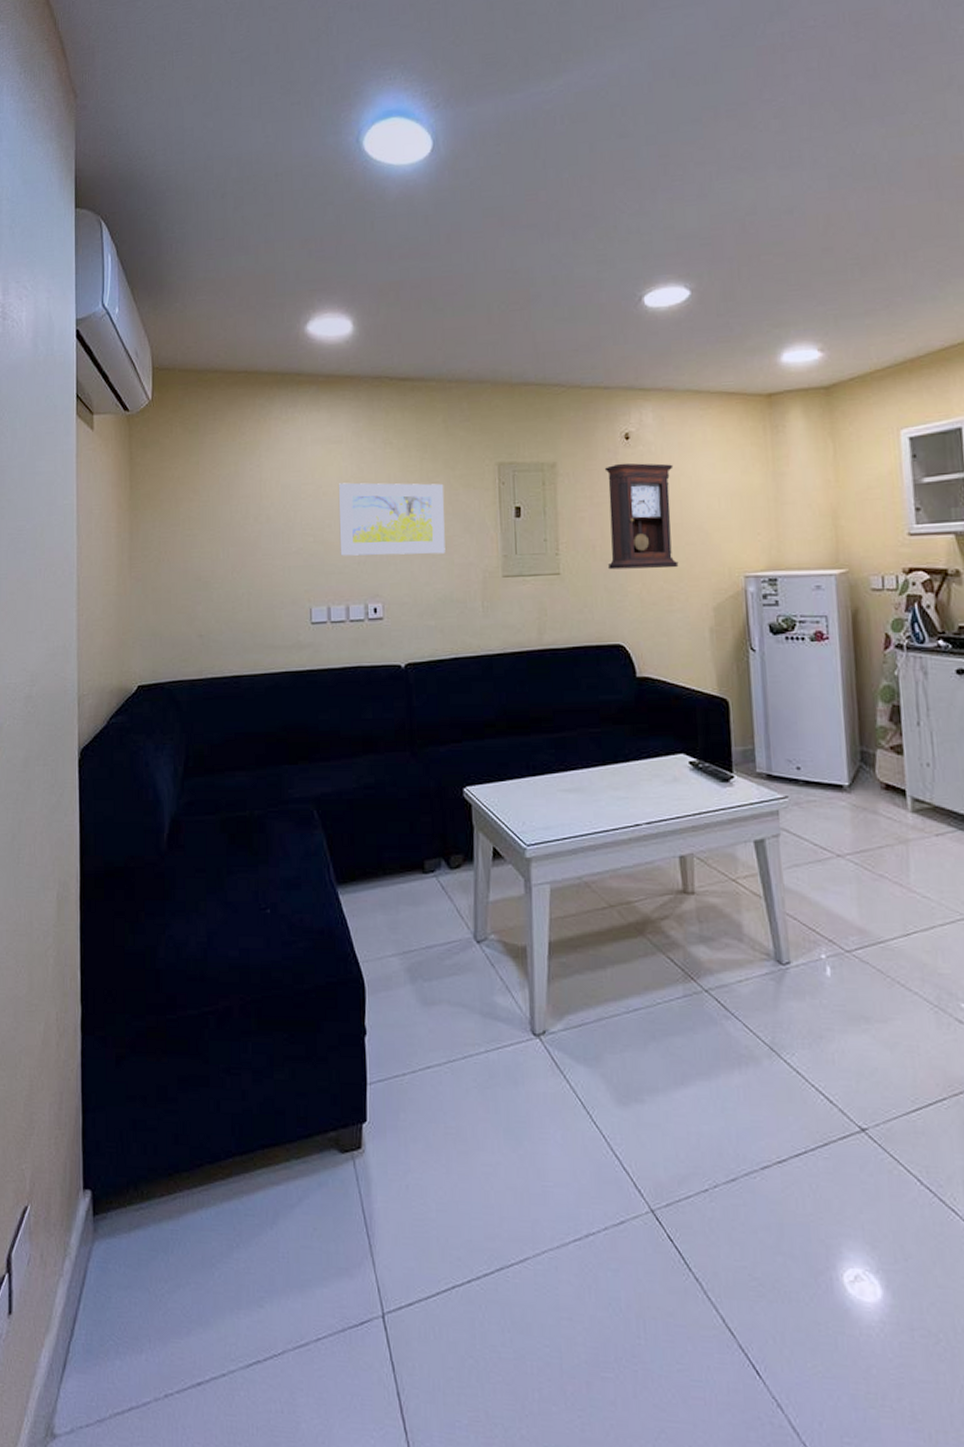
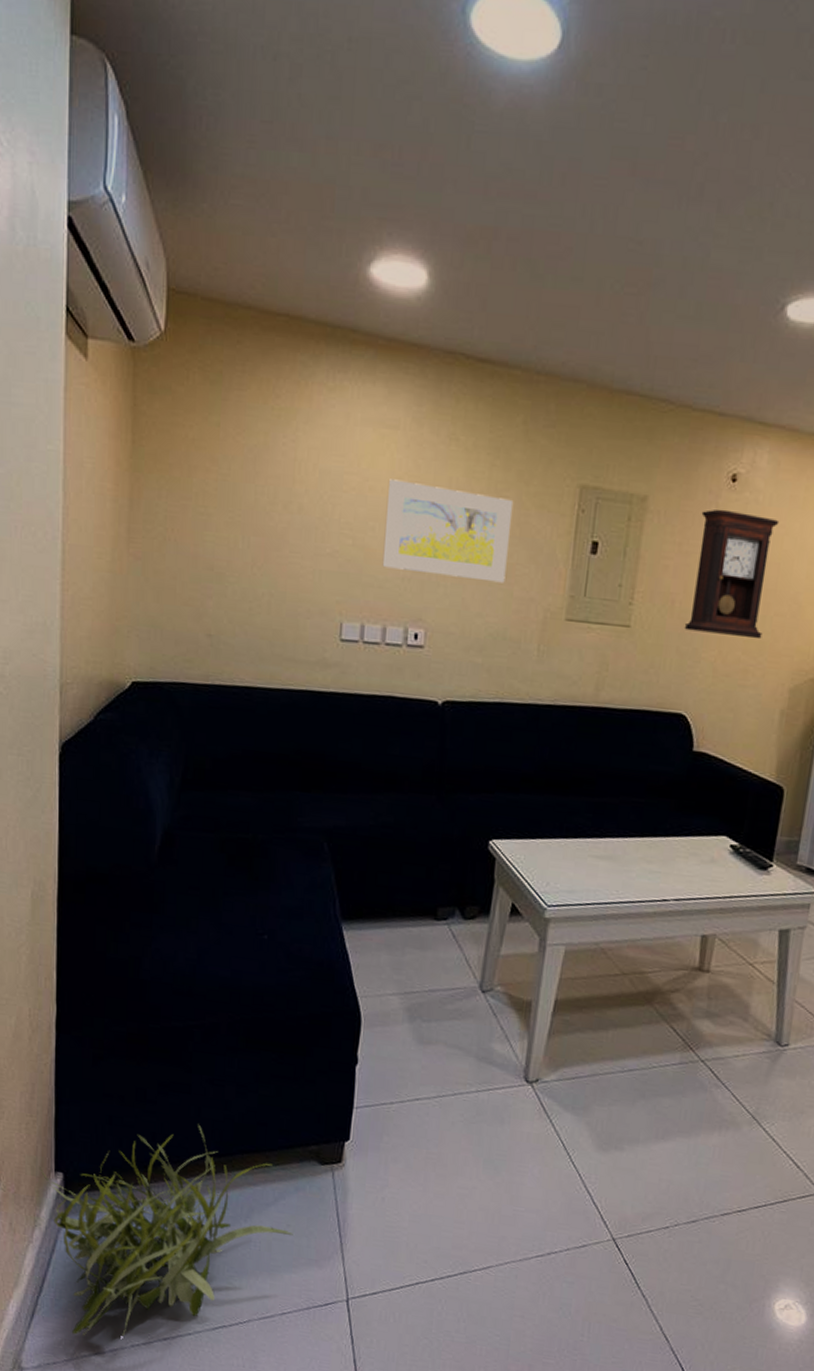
decorative plant: none [68,1119,321,1388] -> present [39,1124,293,1336]

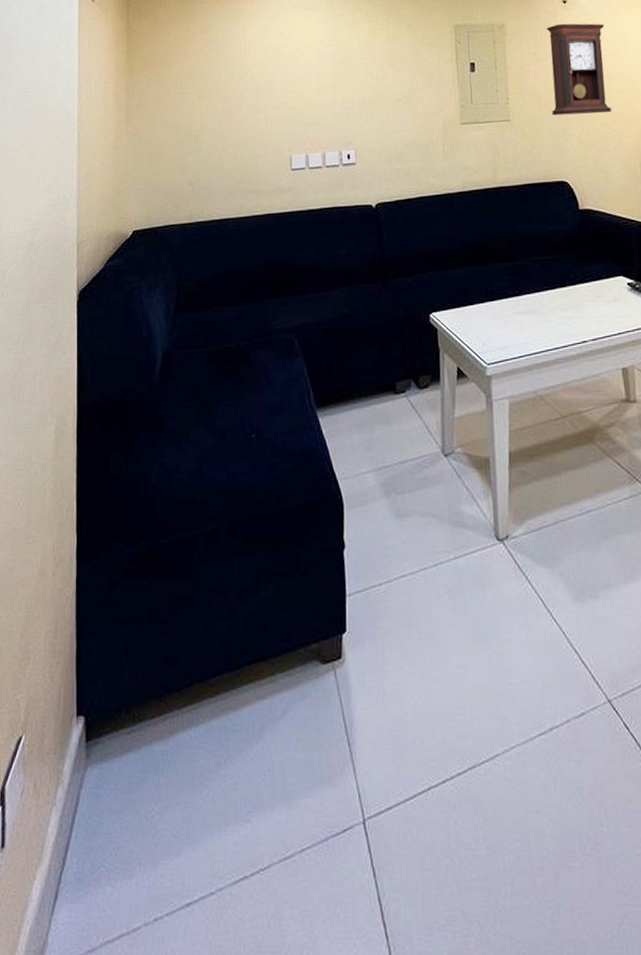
decorative plant: present [39,1124,293,1336] -> none [61,638,304,915]
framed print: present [382,479,514,583] -> none [314,44,410,109]

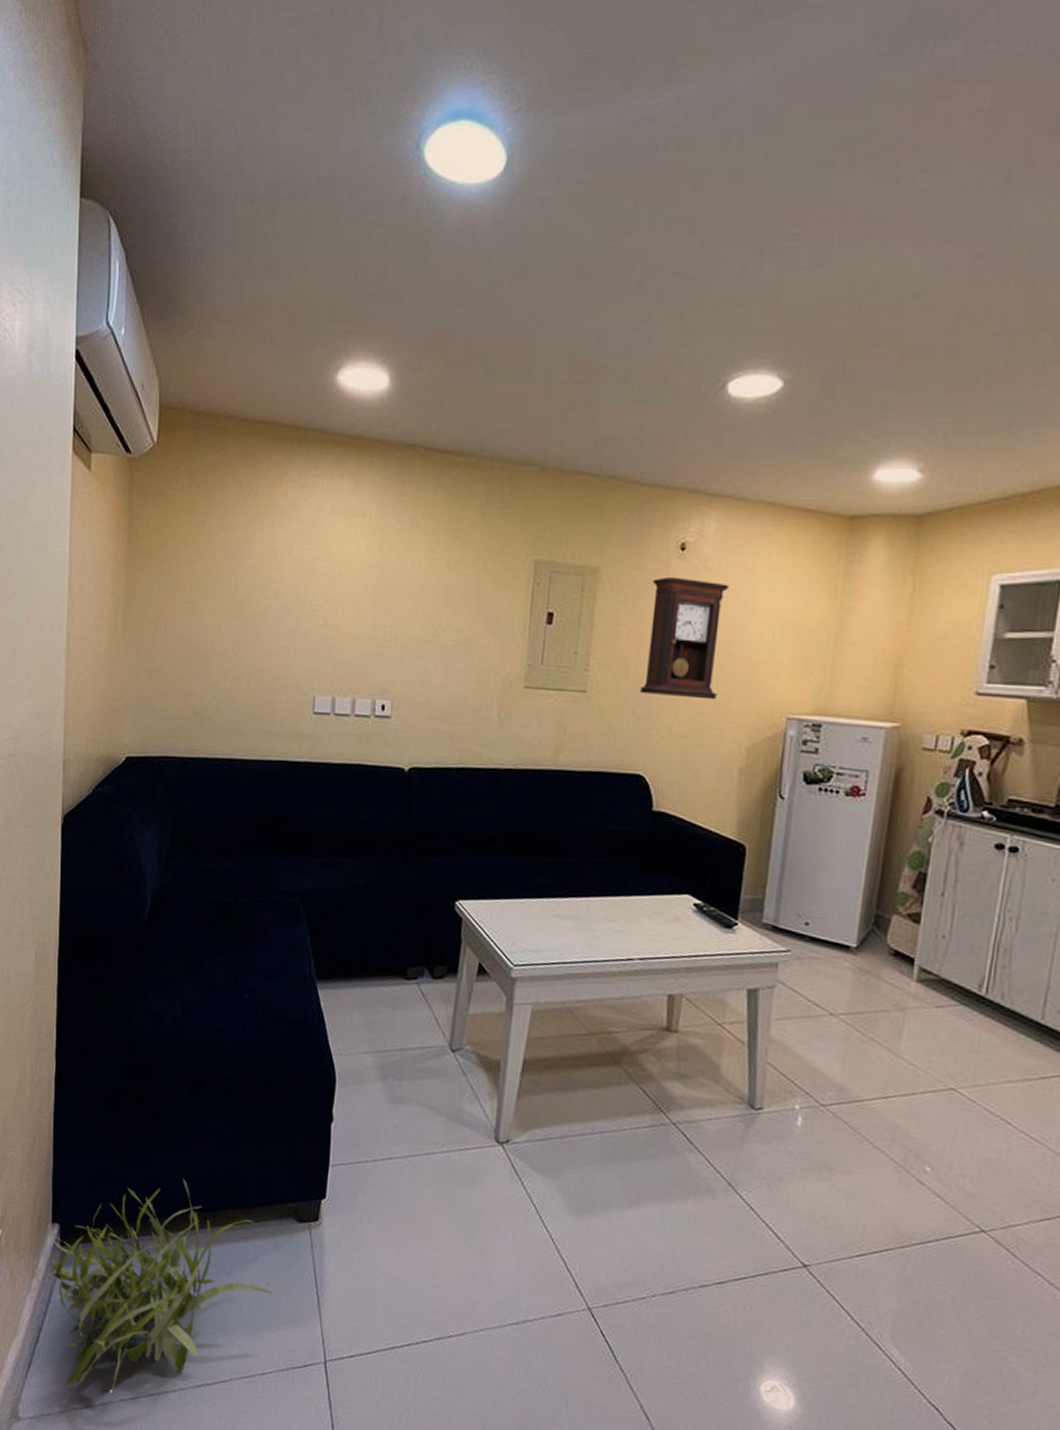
decorative plant: none [61,638,304,915] -> present [37,1178,273,1390]

